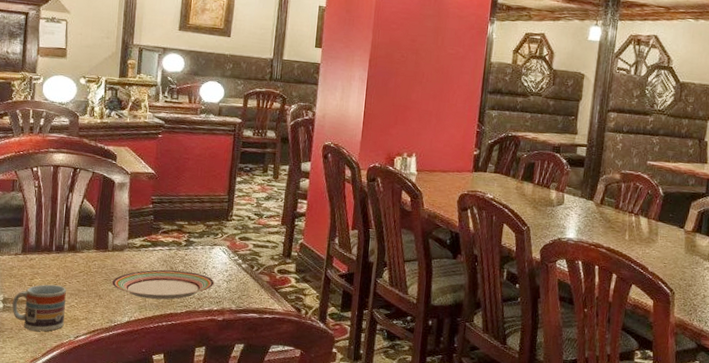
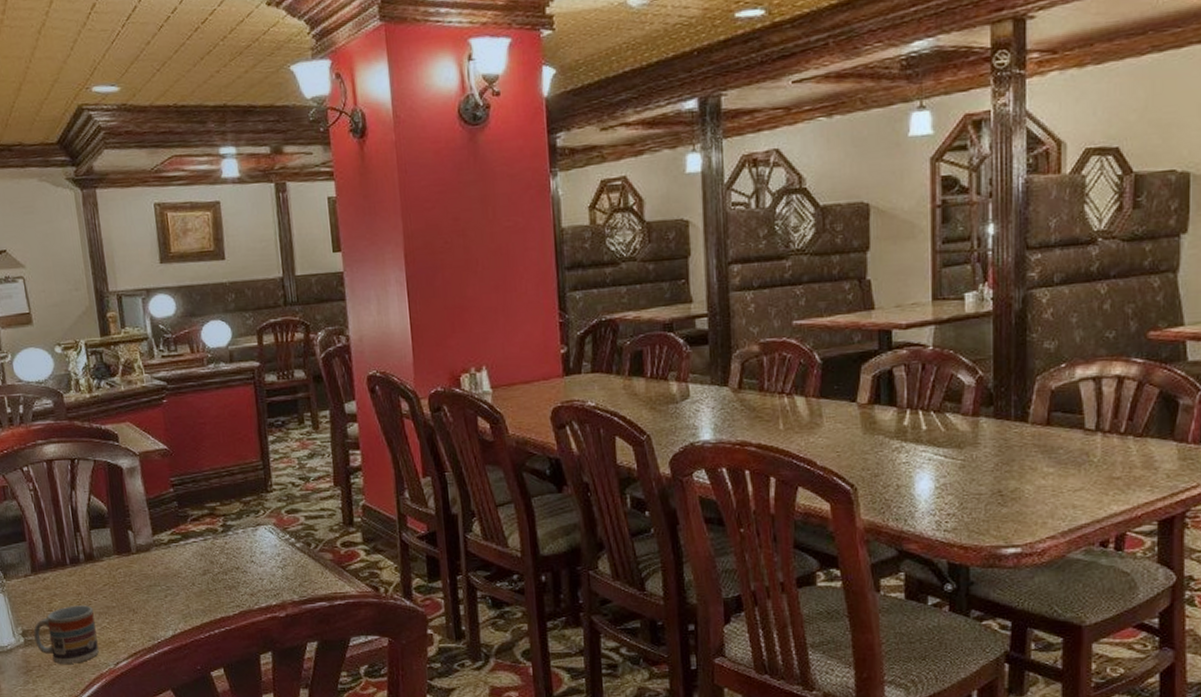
plate: present [111,269,215,300] -> none [143,563,267,605]

